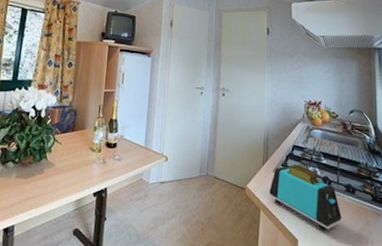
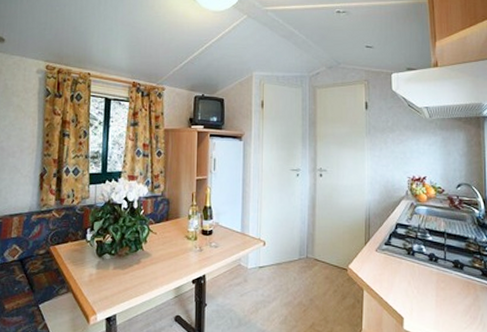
toaster: present [269,164,341,231] -> none [372,242,449,308]

